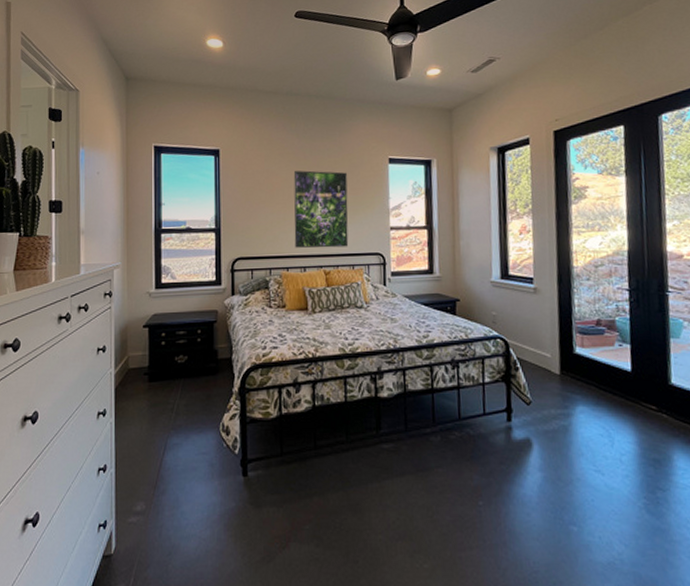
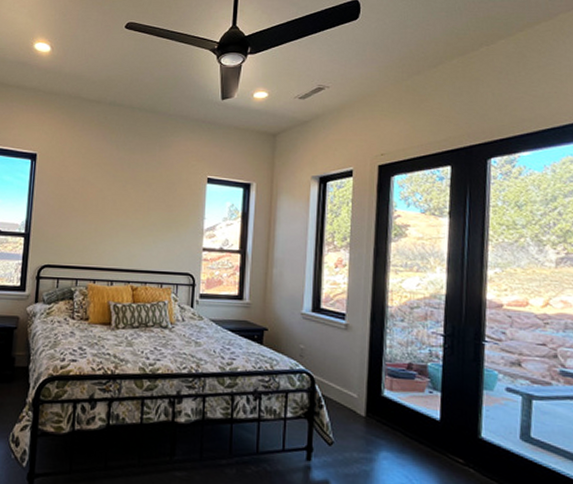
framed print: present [293,170,349,248] -> none [103,181,165,264]

